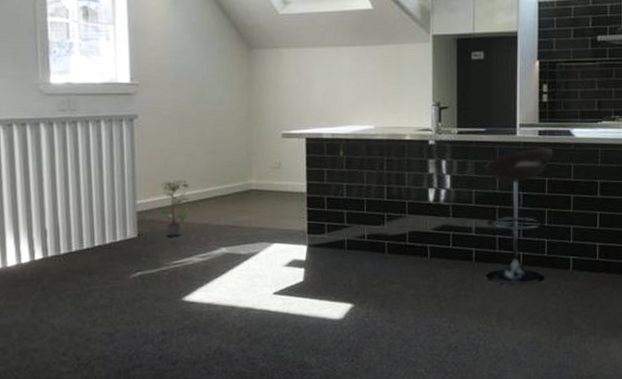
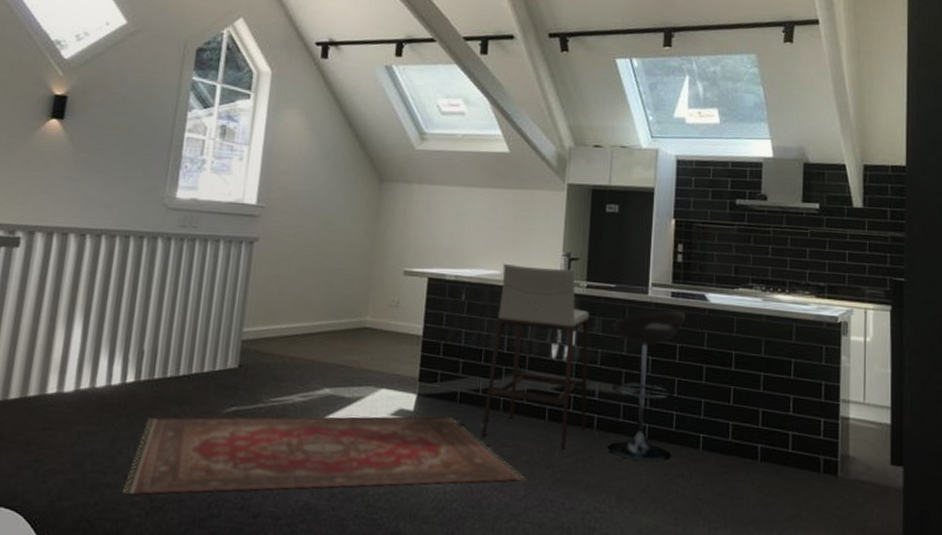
area rug: none [49,262,414,357] -> present [121,415,526,495]
potted plant: present [159,179,194,238] -> none [265,309,301,373]
bar stool: none [370,117,465,283] -> present [481,263,589,451]

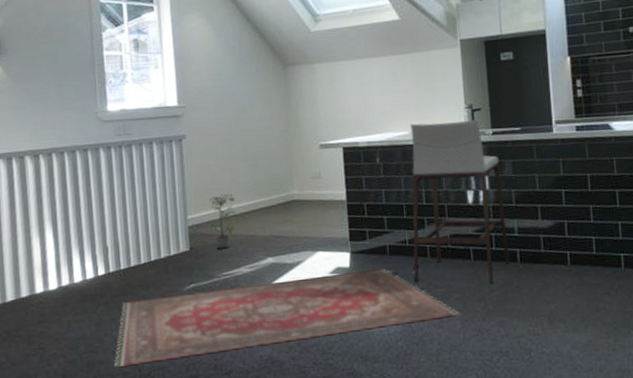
potted plant: none [265,309,301,373] -> present [208,194,241,250]
bar stool: present [608,310,685,463] -> none [522,143,595,287]

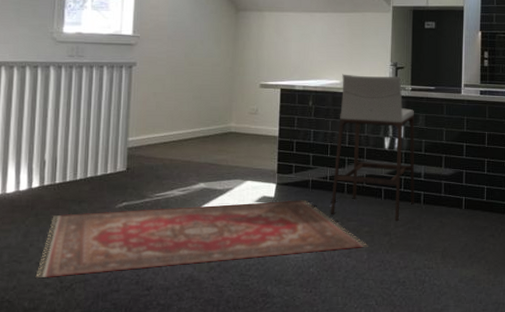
potted plant: present [208,194,241,250] -> none [147,120,178,173]

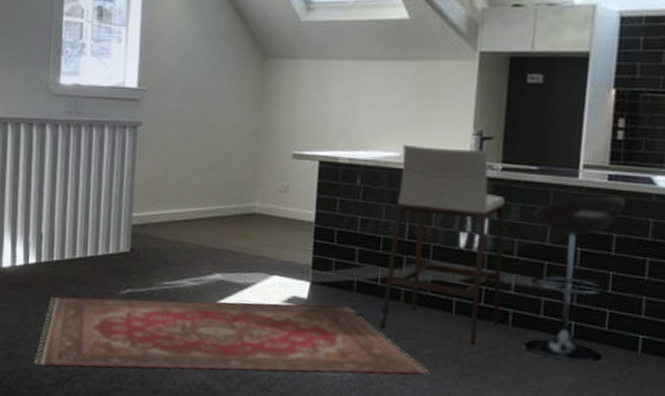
bar stool: none [433,105,492,227] -> present [525,195,625,364]

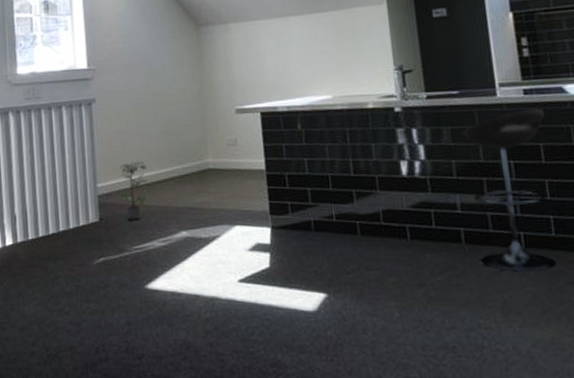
area rug: present [33,296,430,375] -> none [20,246,398,346]
potted plant: none [154,194,190,257] -> present [119,161,153,222]
bar stool: present [380,144,505,346] -> none [333,82,453,269]

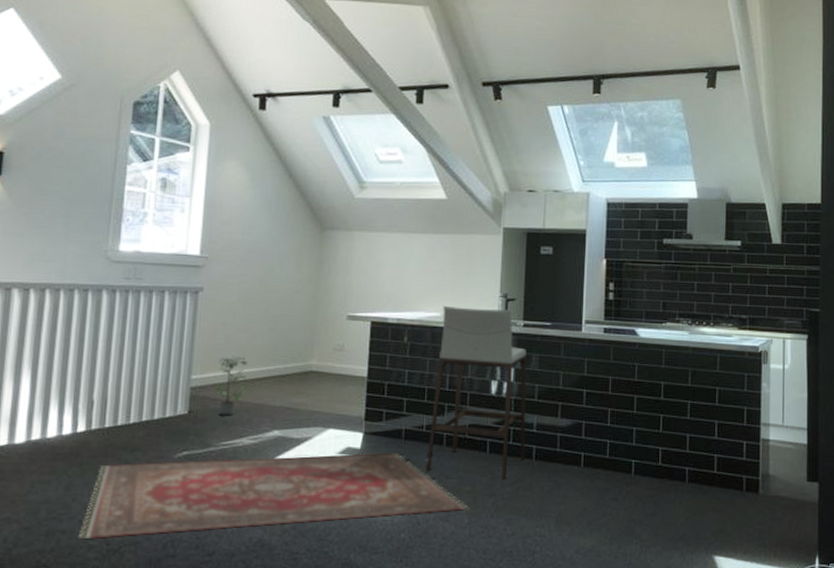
area rug: none [20,246,398,346] -> present [77,452,470,540]
bar stool: none [333,82,453,269] -> present [425,305,527,481]
bar stool: present [462,108,556,273] -> none [546,345,617,489]

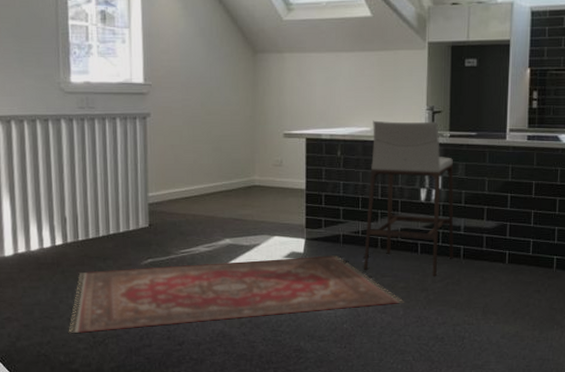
potted plant: present [213,356,249,417] -> none [169,174,201,229]

